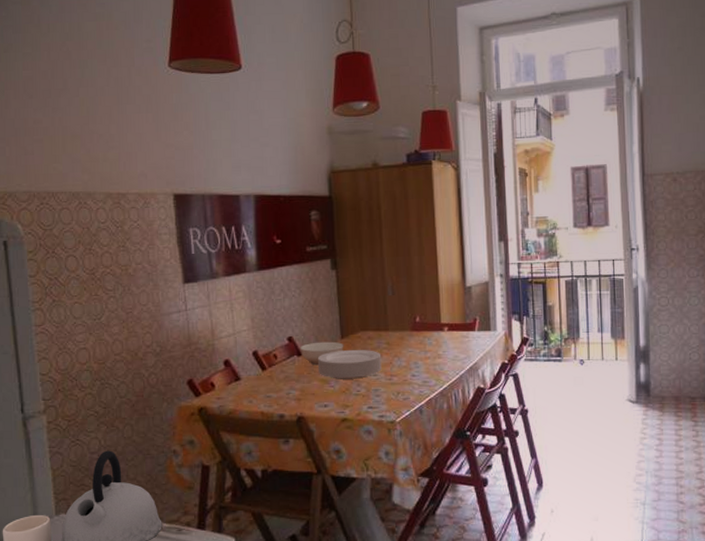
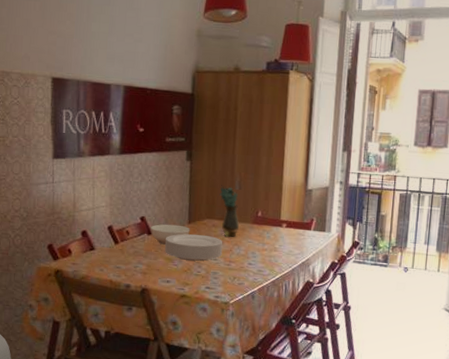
vase: none [371,292,398,349] -> present [219,185,240,238]

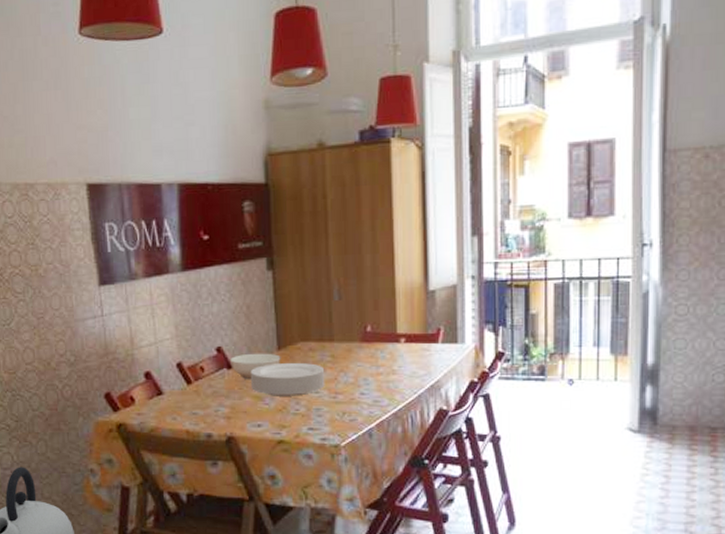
vase: present [219,185,240,238] -> none [314,296,344,363]

